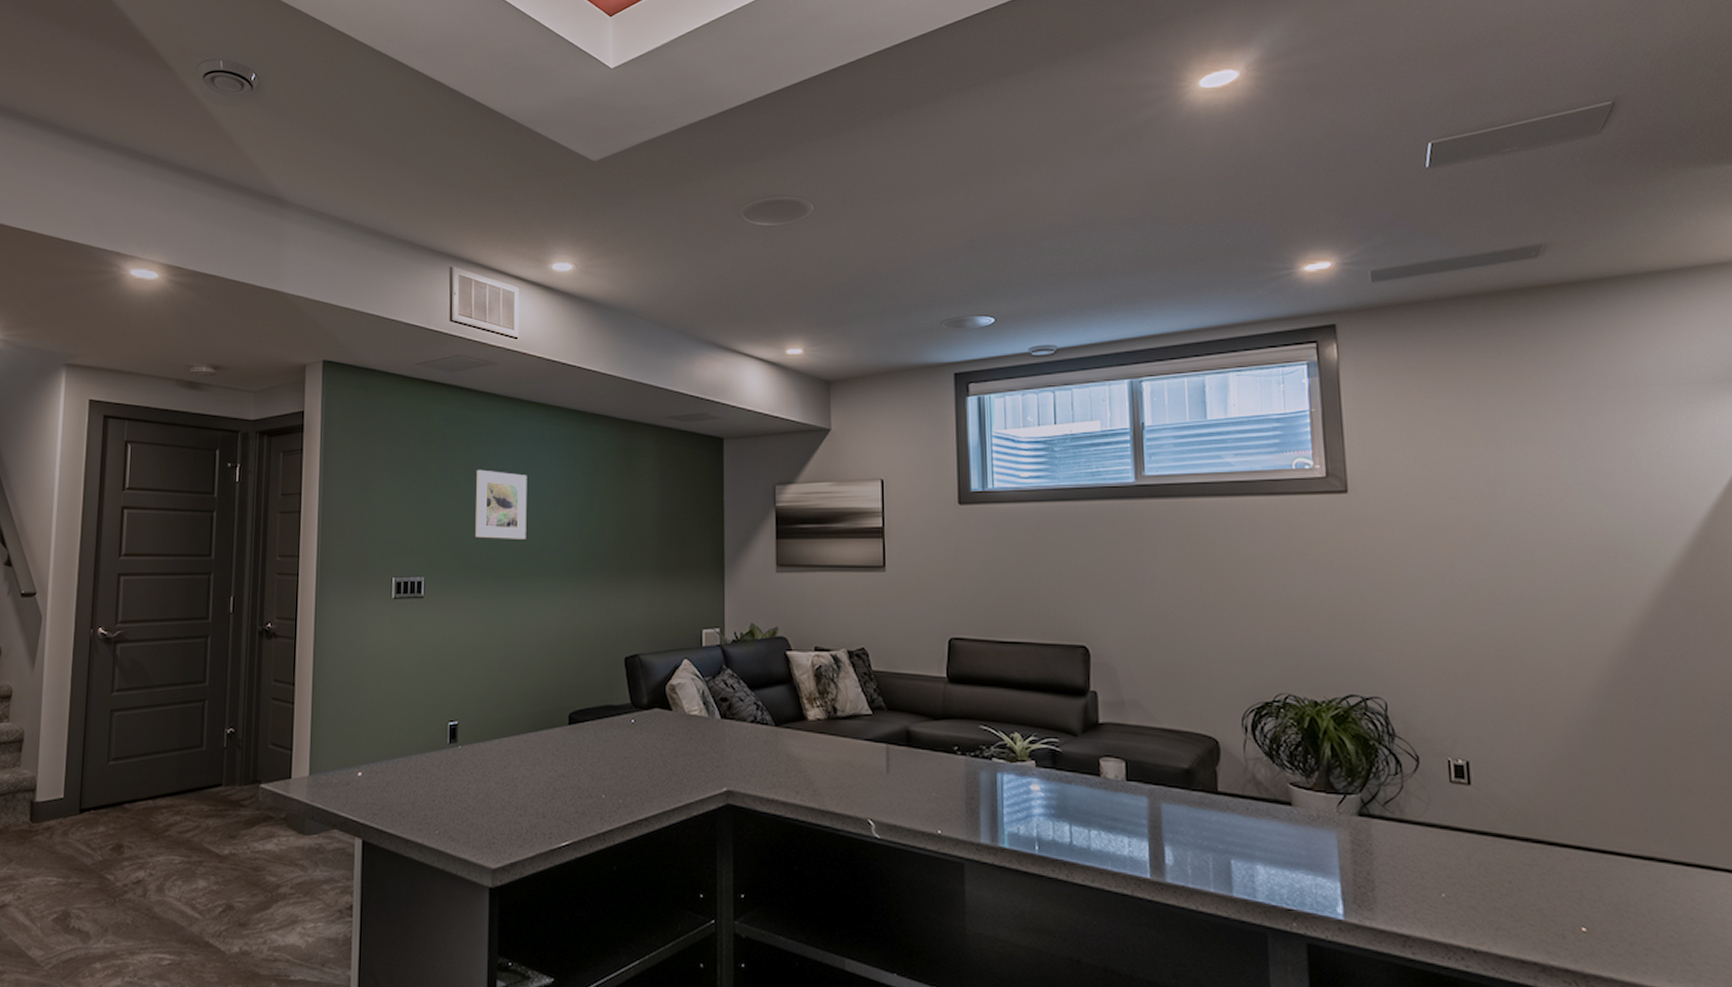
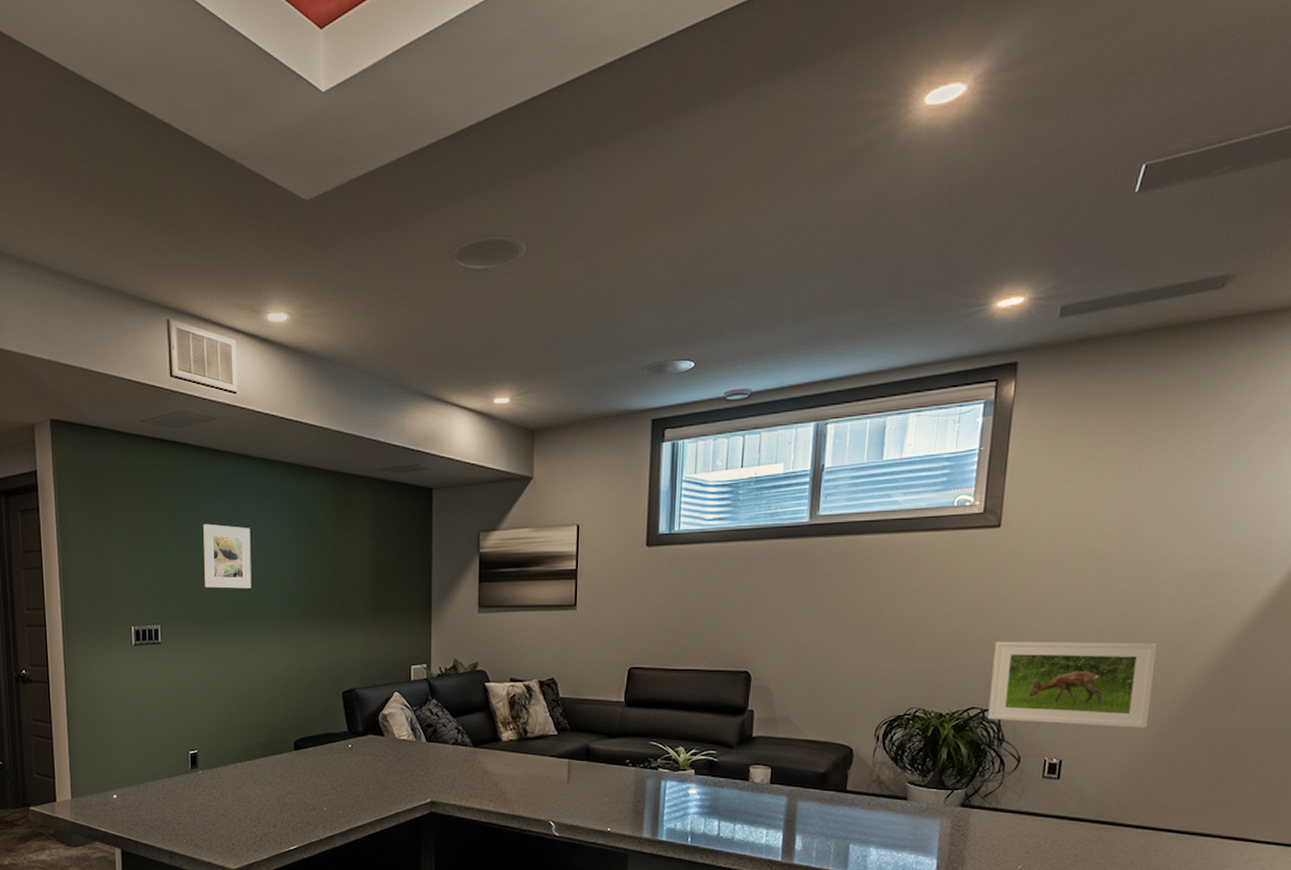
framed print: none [1365,619,1563,726] -> present [987,641,1158,729]

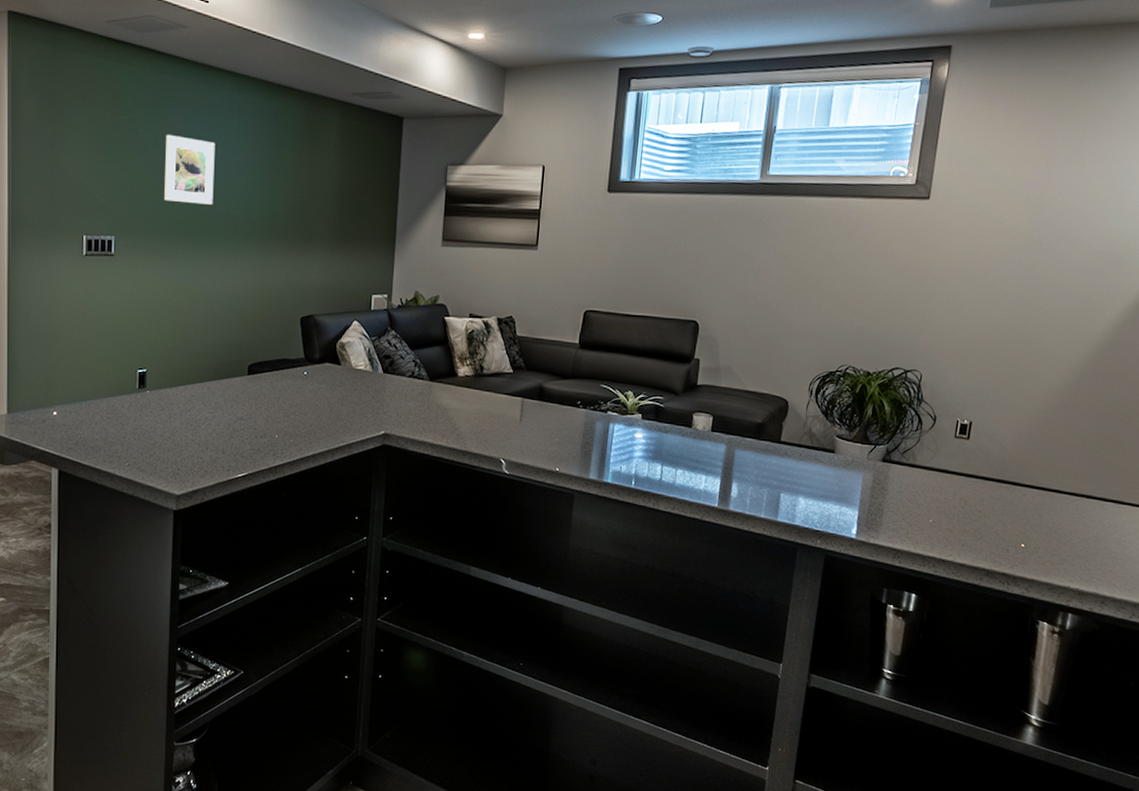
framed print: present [987,641,1158,729] -> none [909,306,1059,396]

